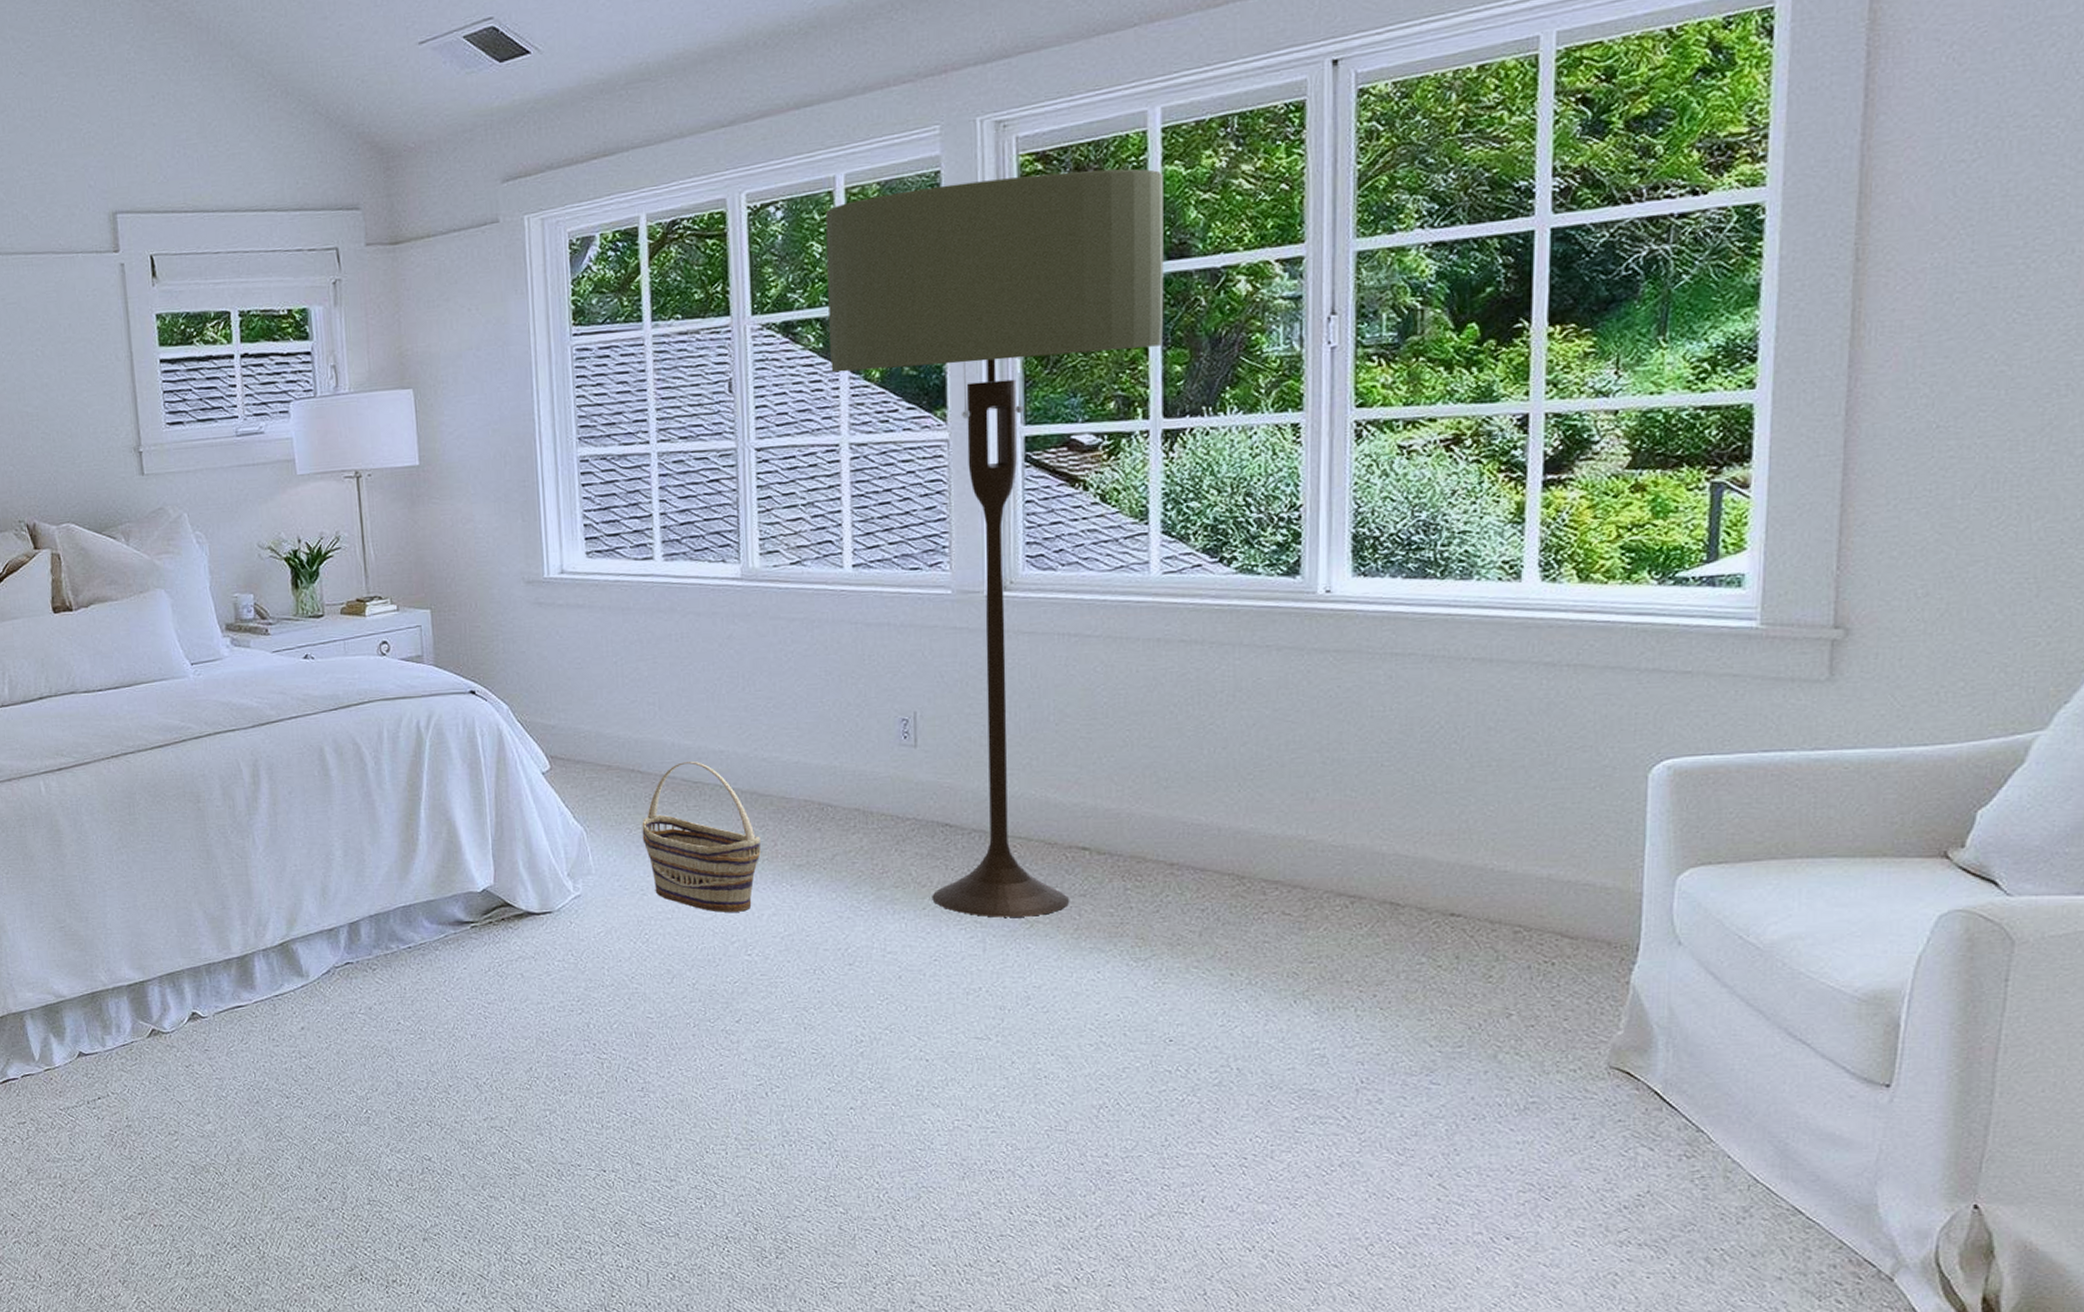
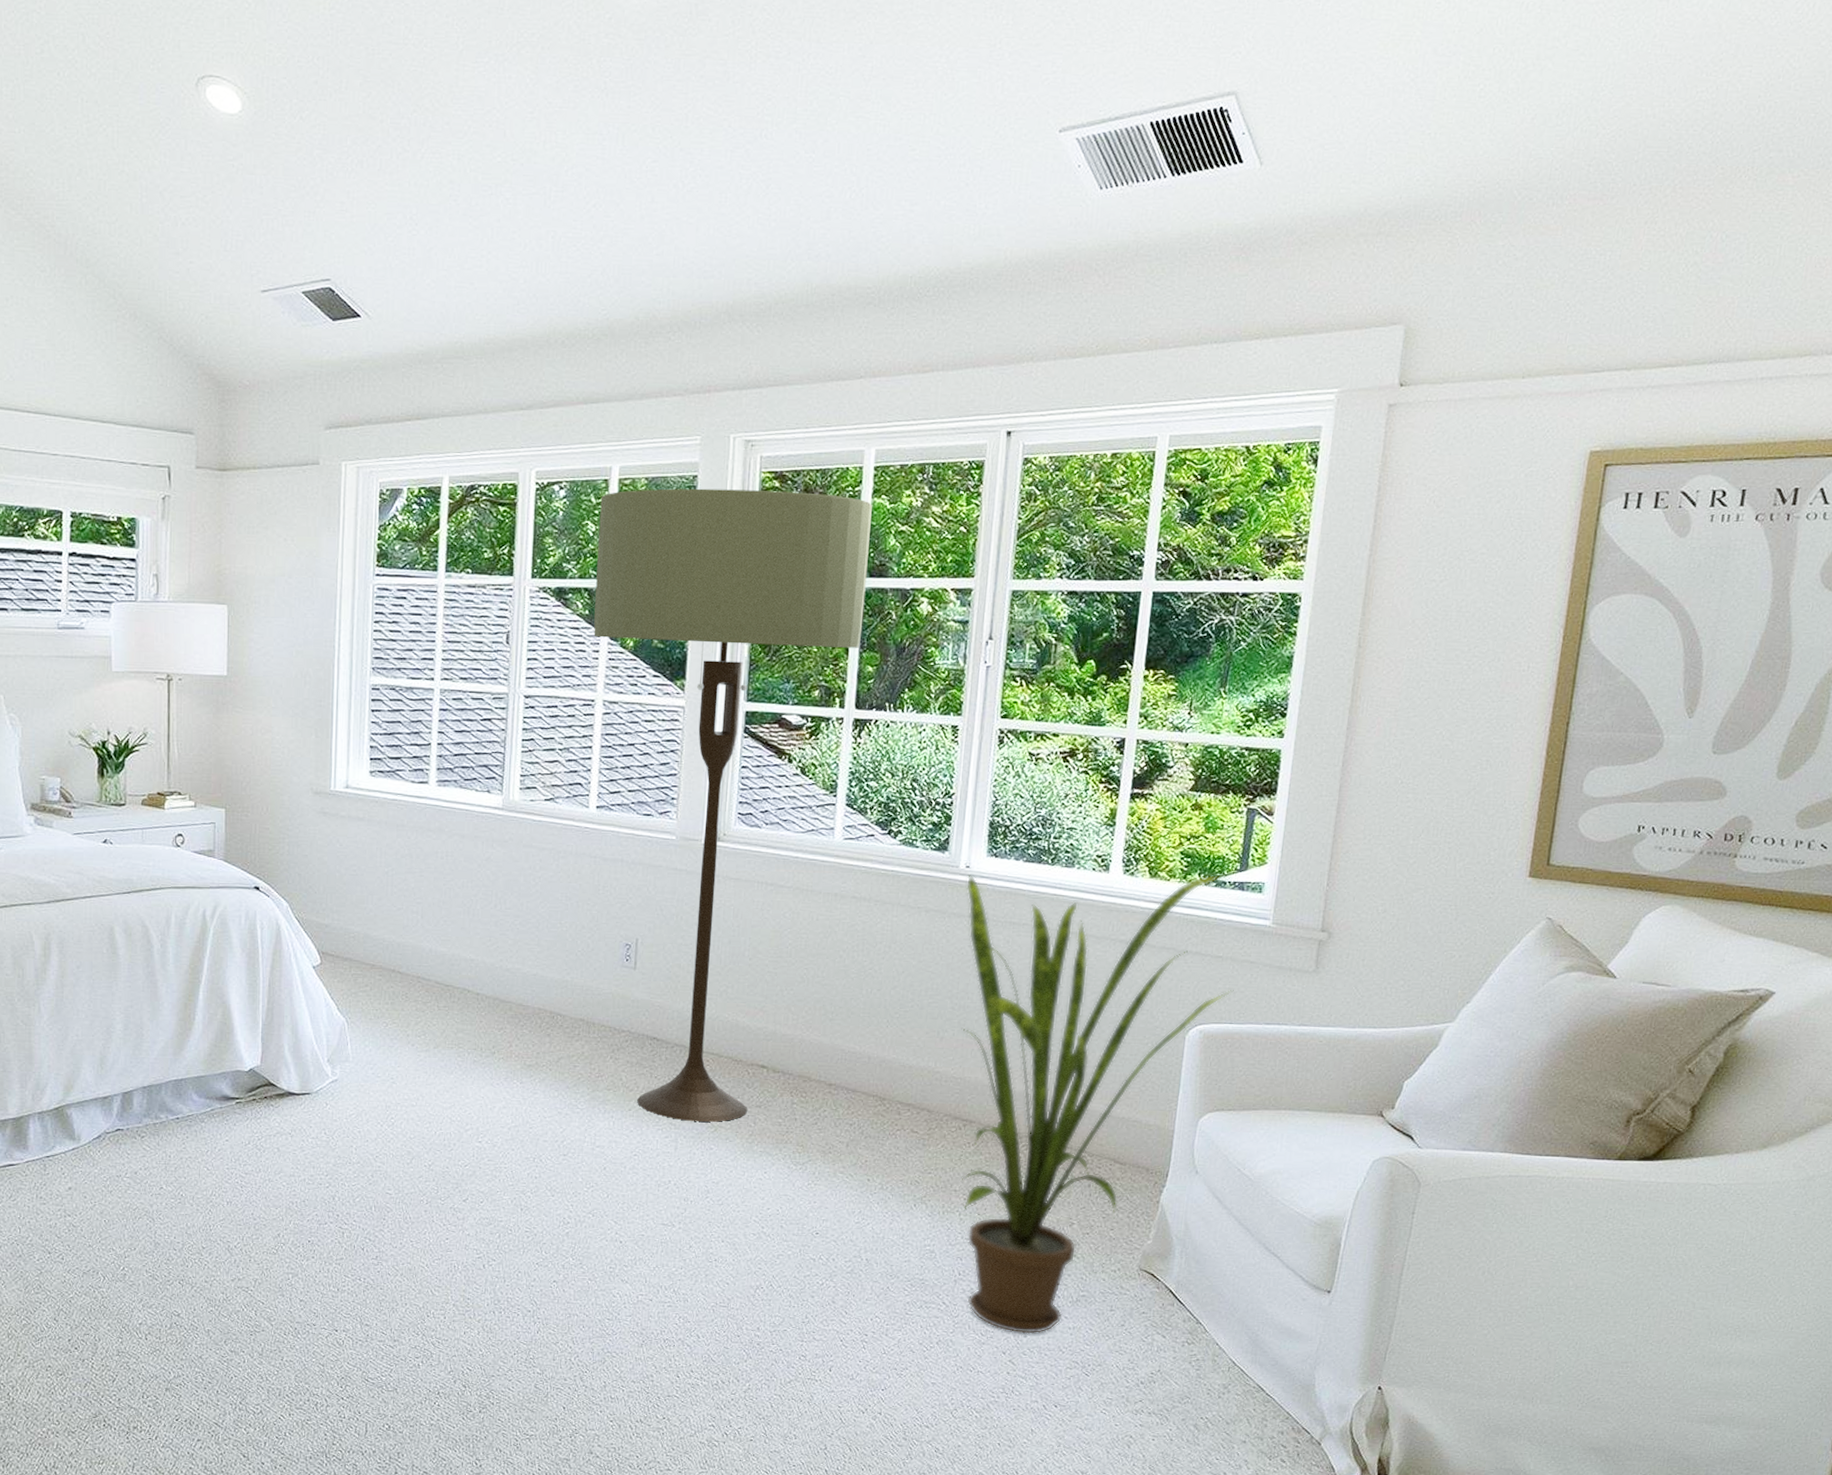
basket: present [642,761,761,912] -> none [396,967,498,1103]
house plant: none [1327,567,1712,1151] -> present [961,873,1234,1334]

